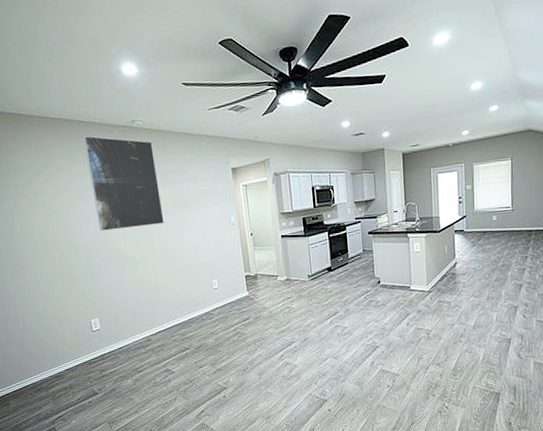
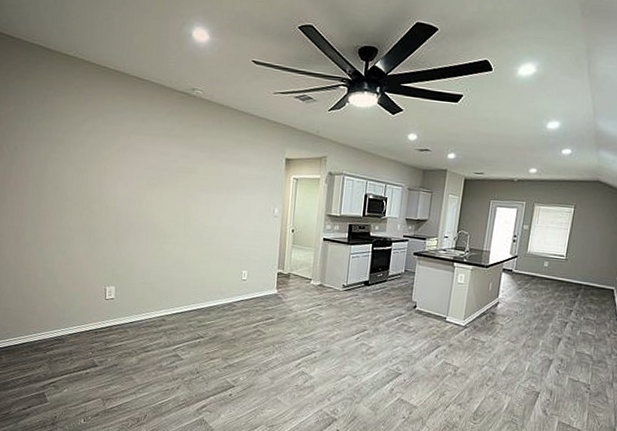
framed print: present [83,136,164,231] -> none [135,94,209,202]

